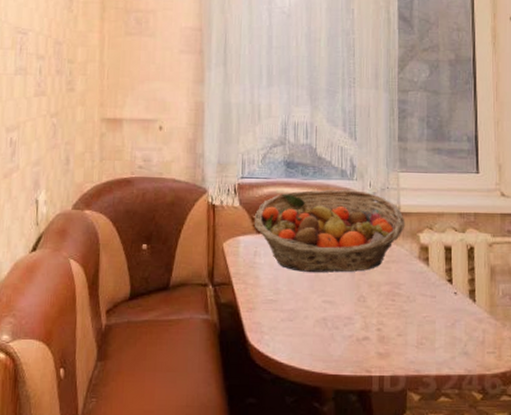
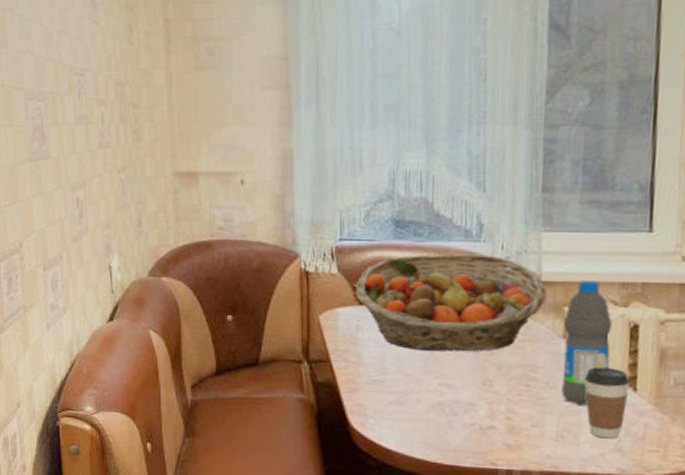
water bottle: none [419,212,454,316] -> present [561,281,612,405]
coffee cup: none [436,283,470,344] -> present [584,367,630,439]

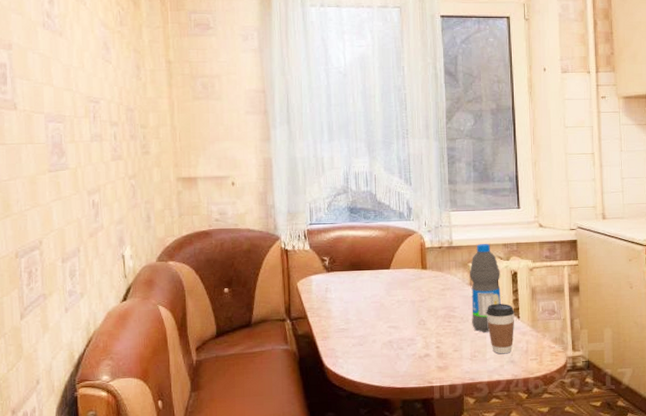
fruit basket: present [355,254,548,352] -> none [323,229,457,303]

